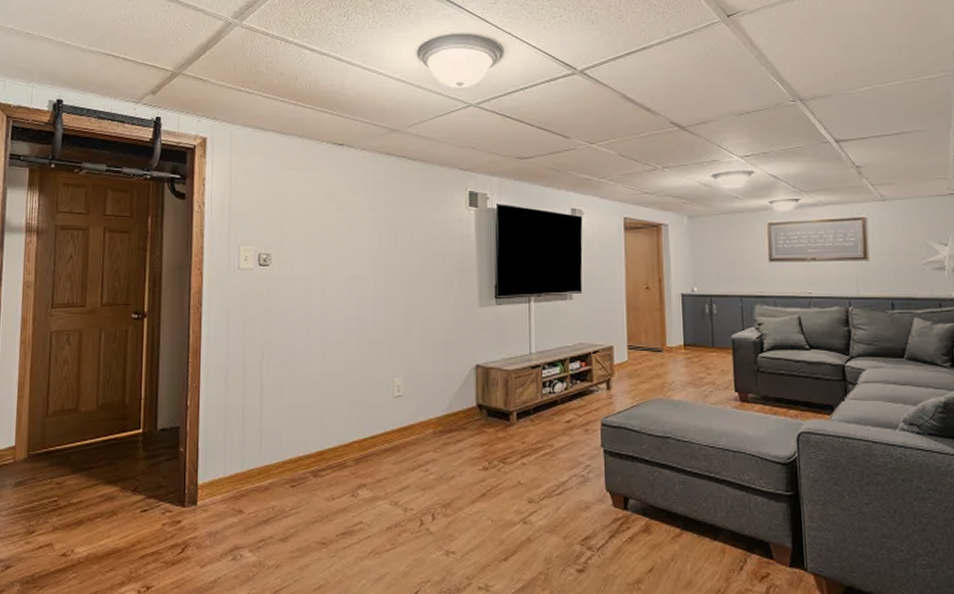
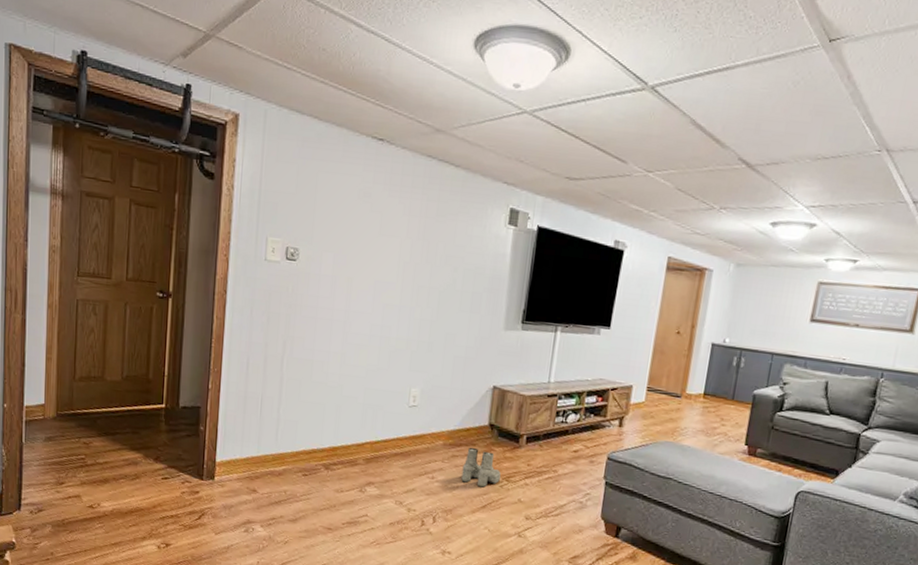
boots: none [456,431,496,474] -> present [461,447,501,488]

